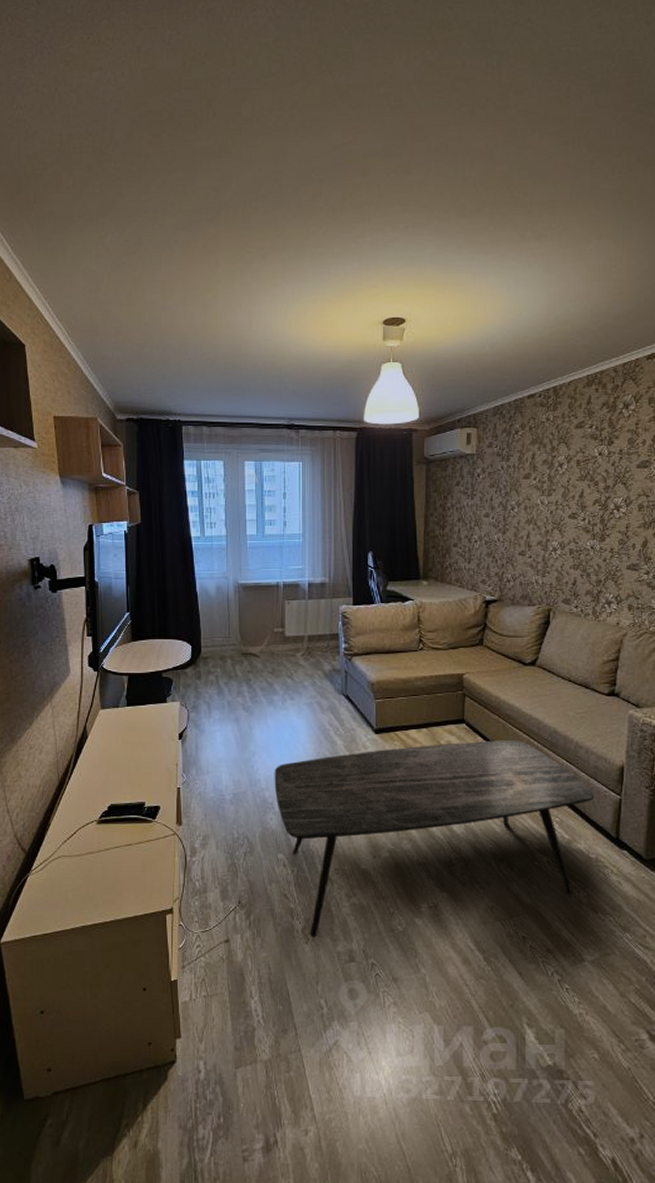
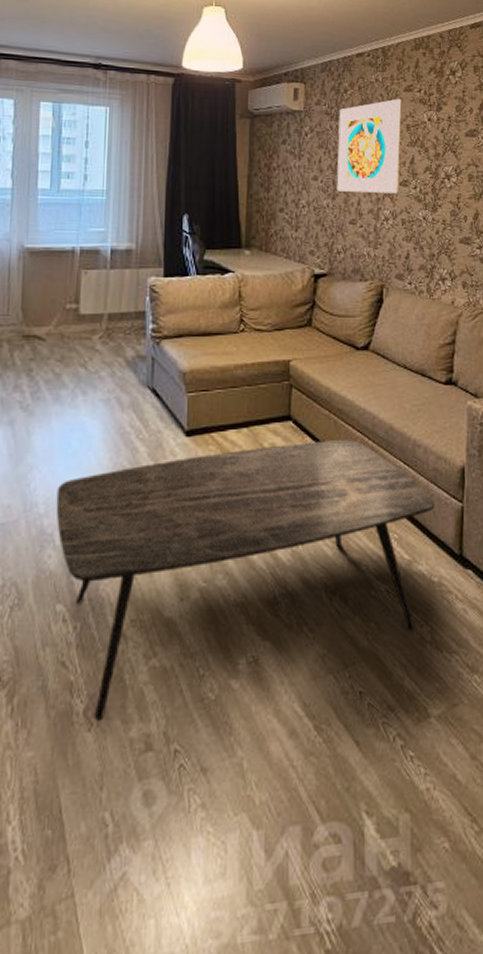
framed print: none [507,435,572,526] -> present [336,98,402,194]

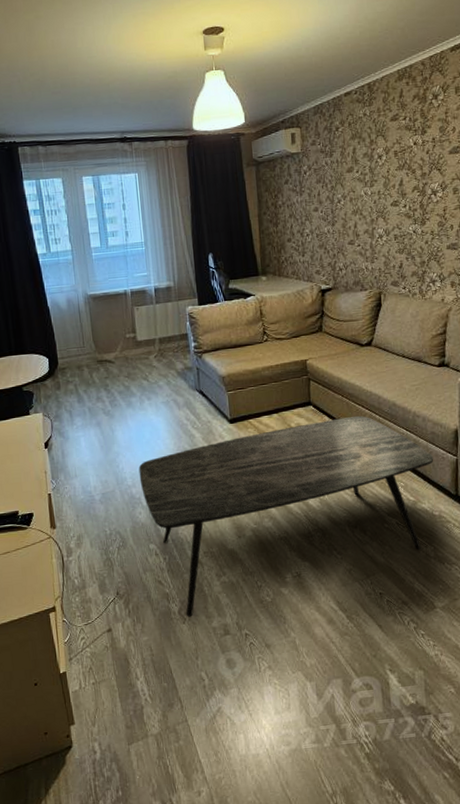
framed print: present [336,98,402,194] -> none [332,128,390,218]

